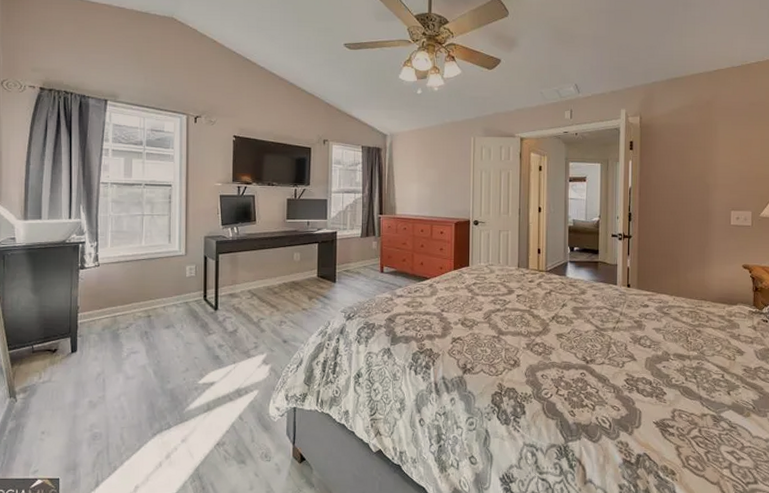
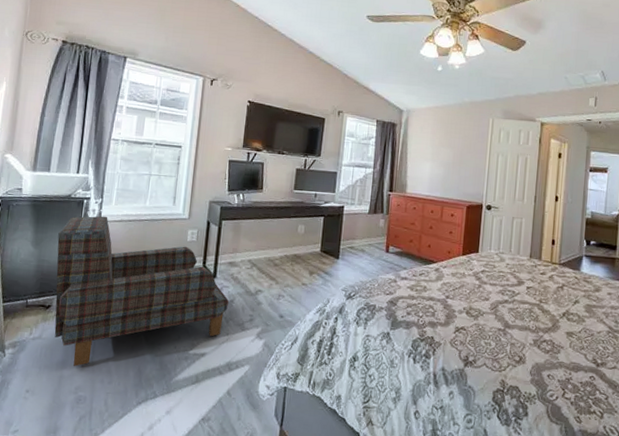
armchair: none [57,259,232,405] -> present [54,216,229,366]

